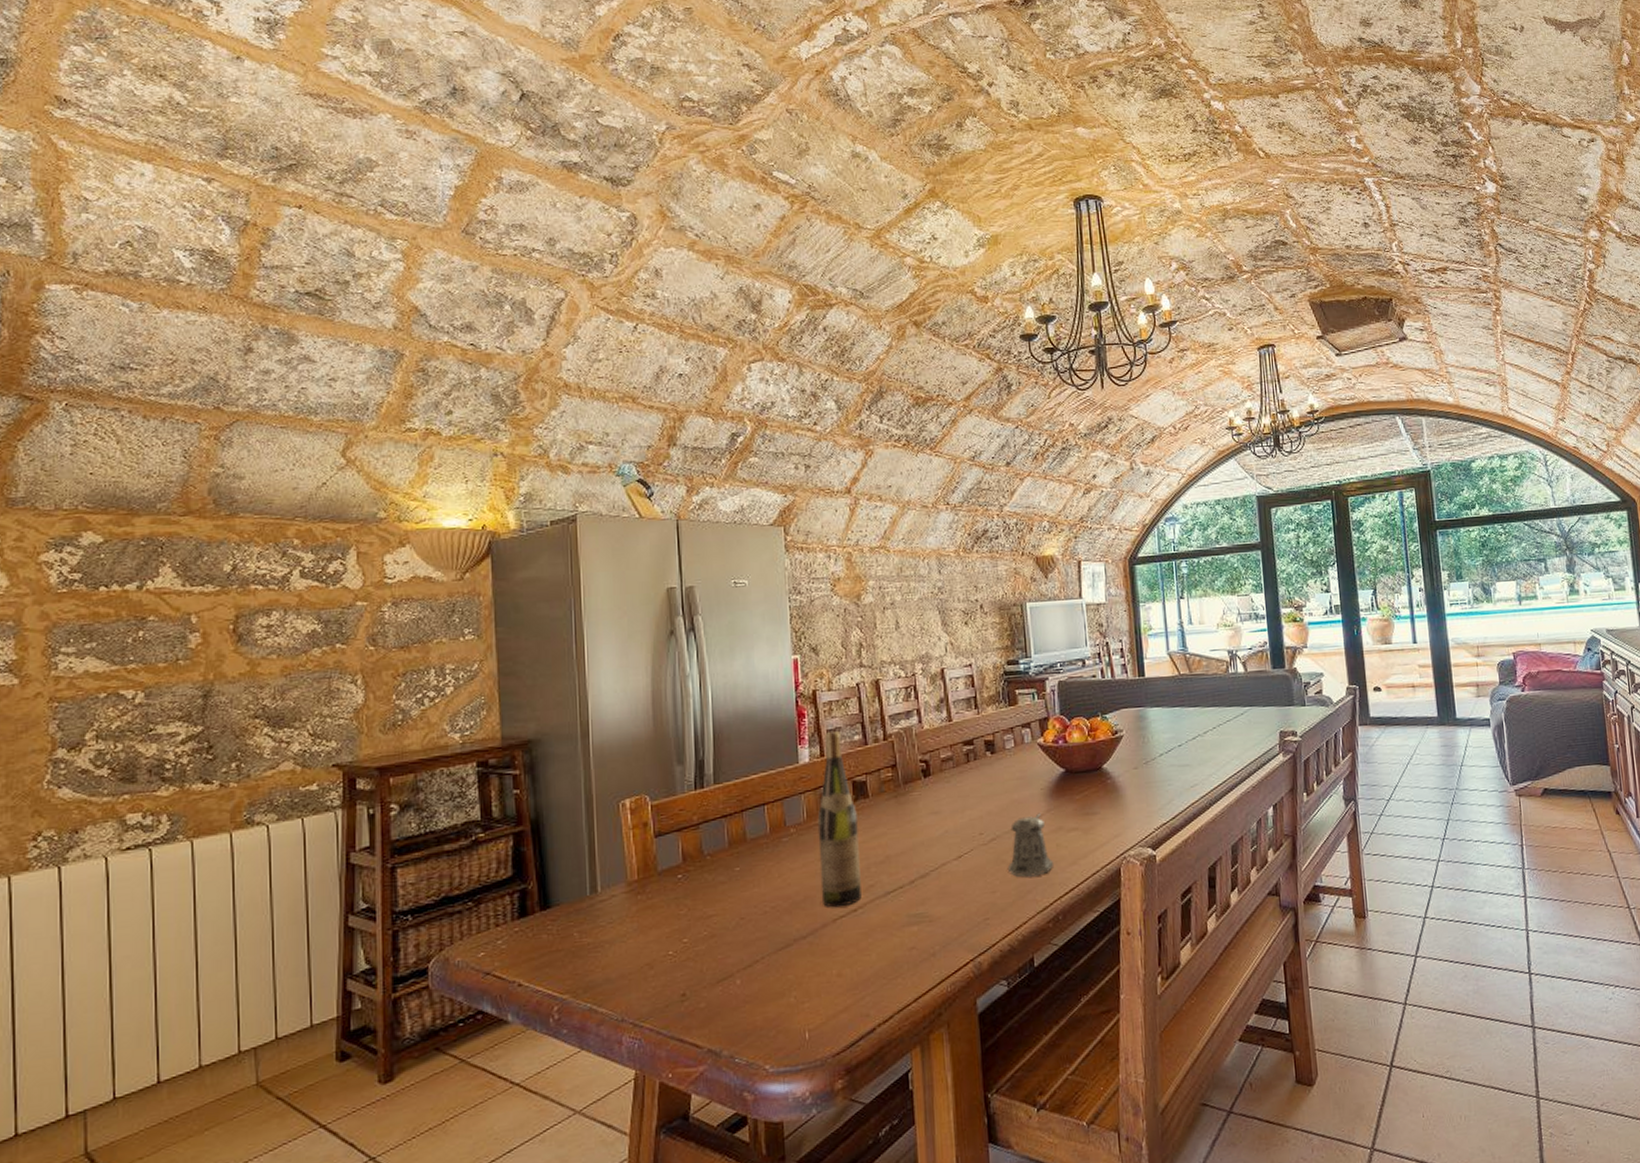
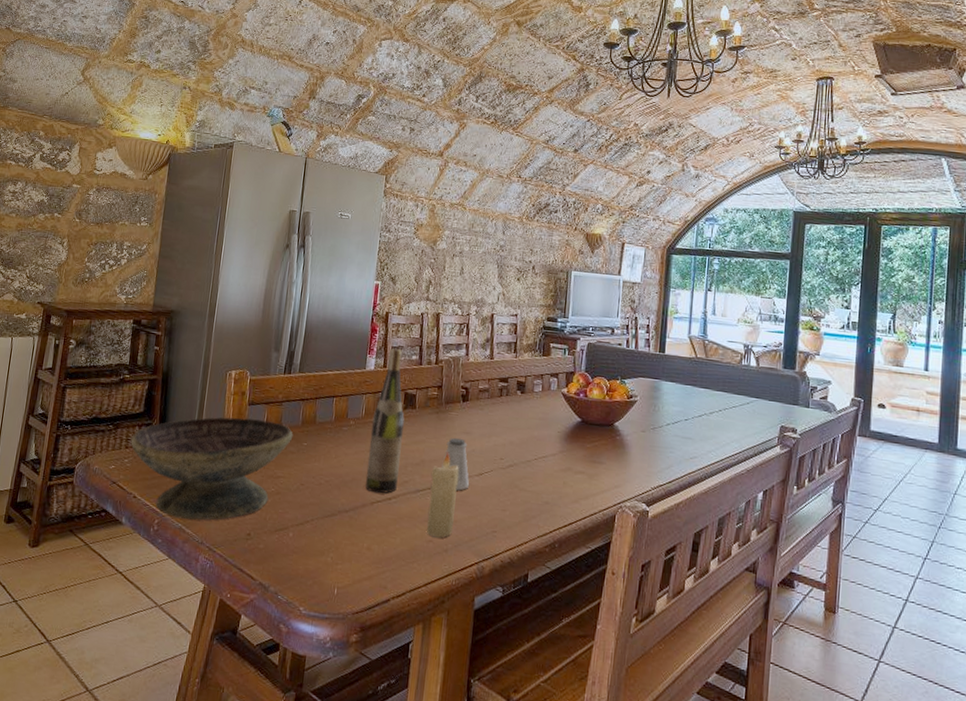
decorative bowl: none [502,851,720,997] -> present [131,417,293,520]
candle: none [900,840,937,942] -> present [427,452,459,538]
saltshaker: none [911,820,949,882] -> present [441,437,470,491]
pepper shaker: present [1007,813,1053,877] -> none [518,452,558,505]

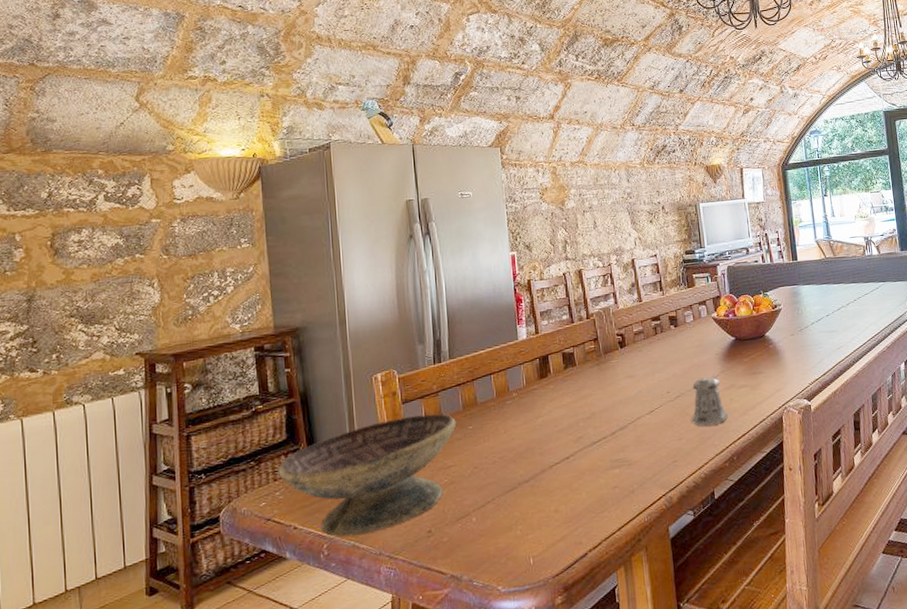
wine bottle: present [365,348,405,494] -> none [534,313,573,457]
candle: present [427,452,459,538] -> none [603,399,635,482]
saltshaker: present [441,437,470,491] -> none [612,382,643,433]
pepper shaker: none [518,452,558,505] -> present [690,373,728,426]

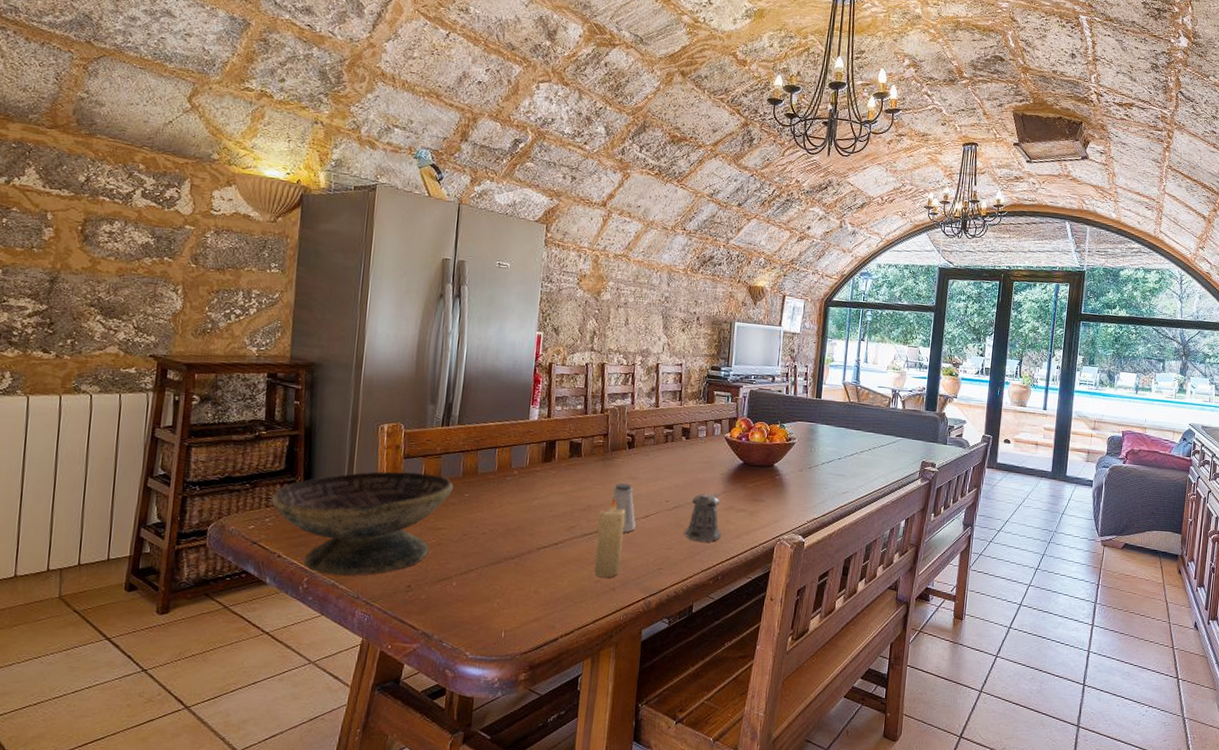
candle: none [603,399,635,482] -> present [594,497,626,578]
saltshaker: none [612,382,643,433] -> present [608,483,636,533]

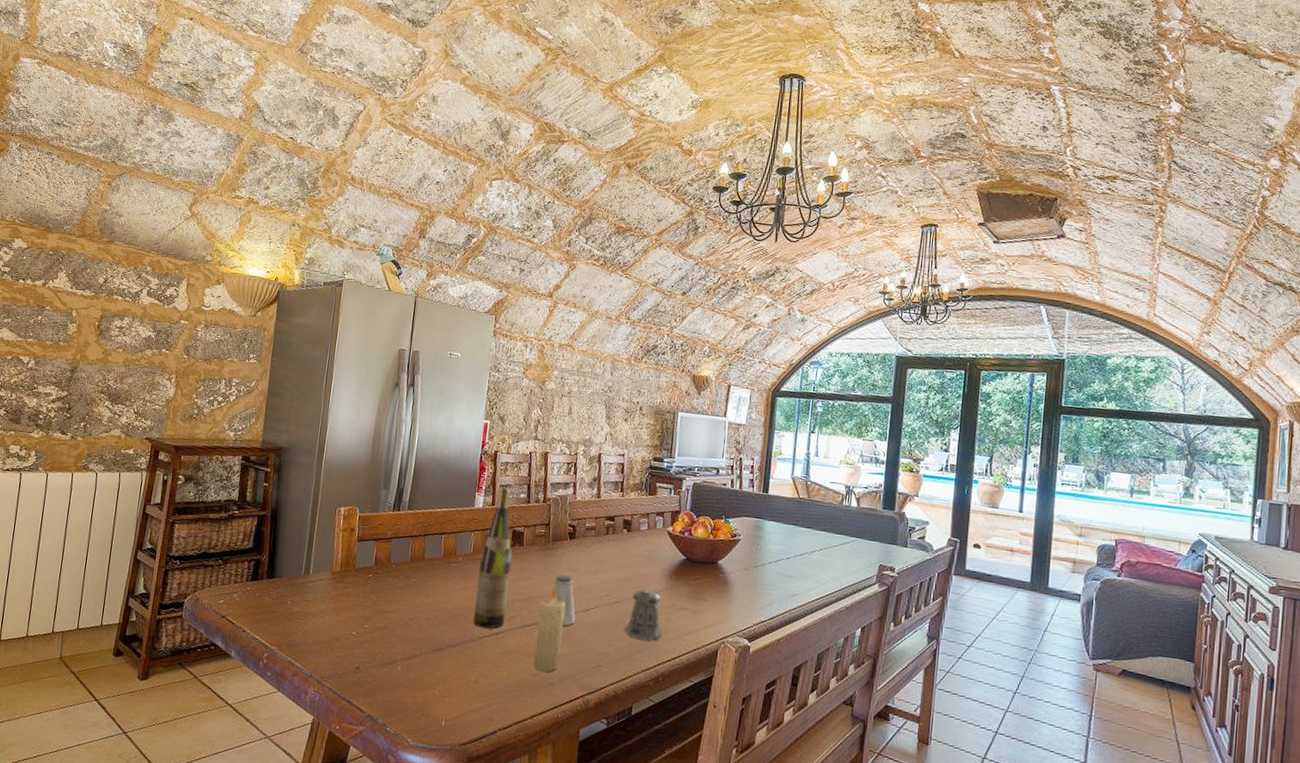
decorative bowl: present [272,471,454,576] -> none [240,553,402,654]
wine bottle: none [531,399,570,540] -> present [473,487,512,629]

